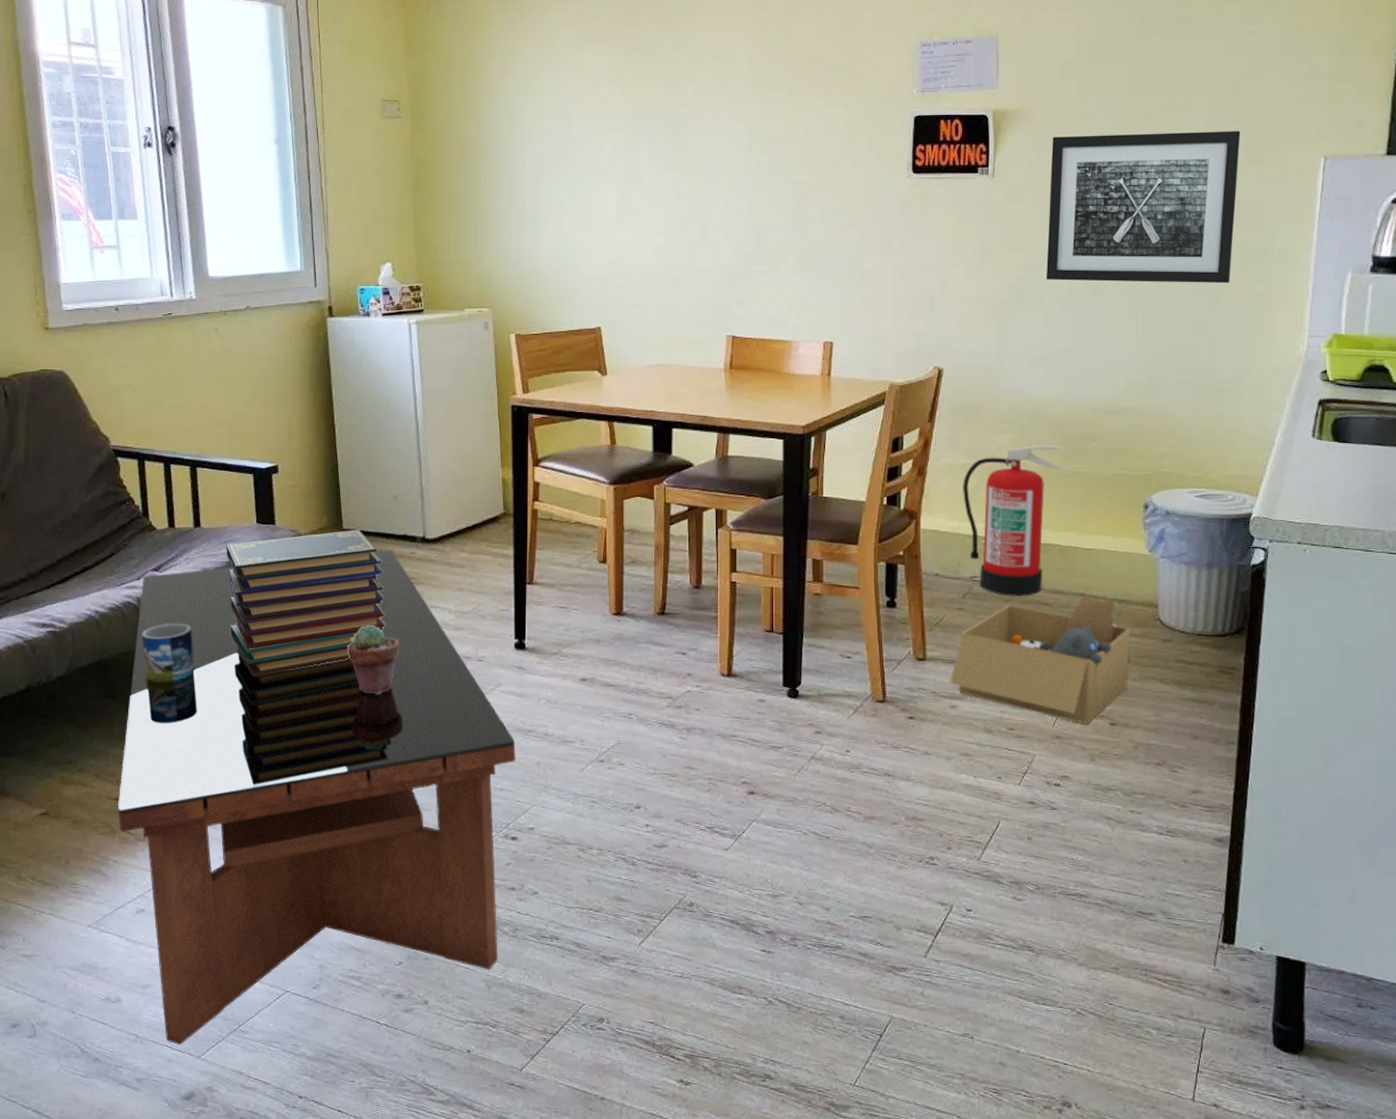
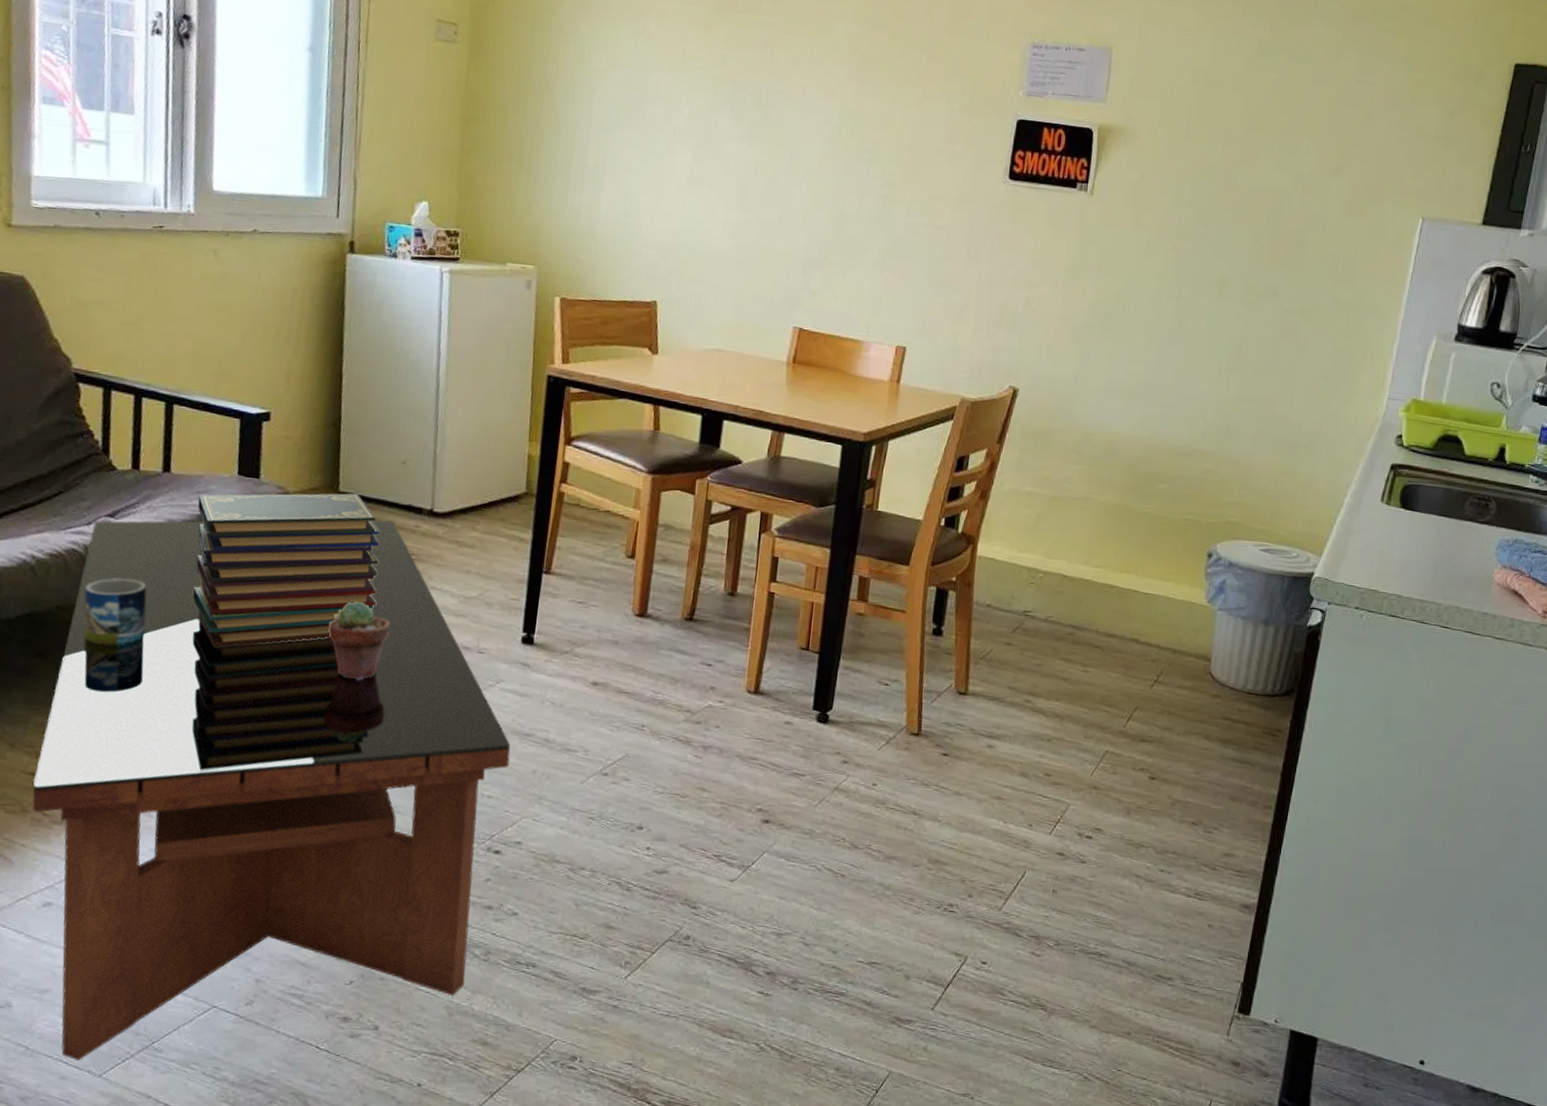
cardboard box: present [950,596,1132,724] -> none [990,642,1181,776]
fire extinguisher: present [963,444,1072,597] -> none [1024,479,1139,637]
wall art: present [1045,131,1241,284] -> none [1134,161,1344,335]

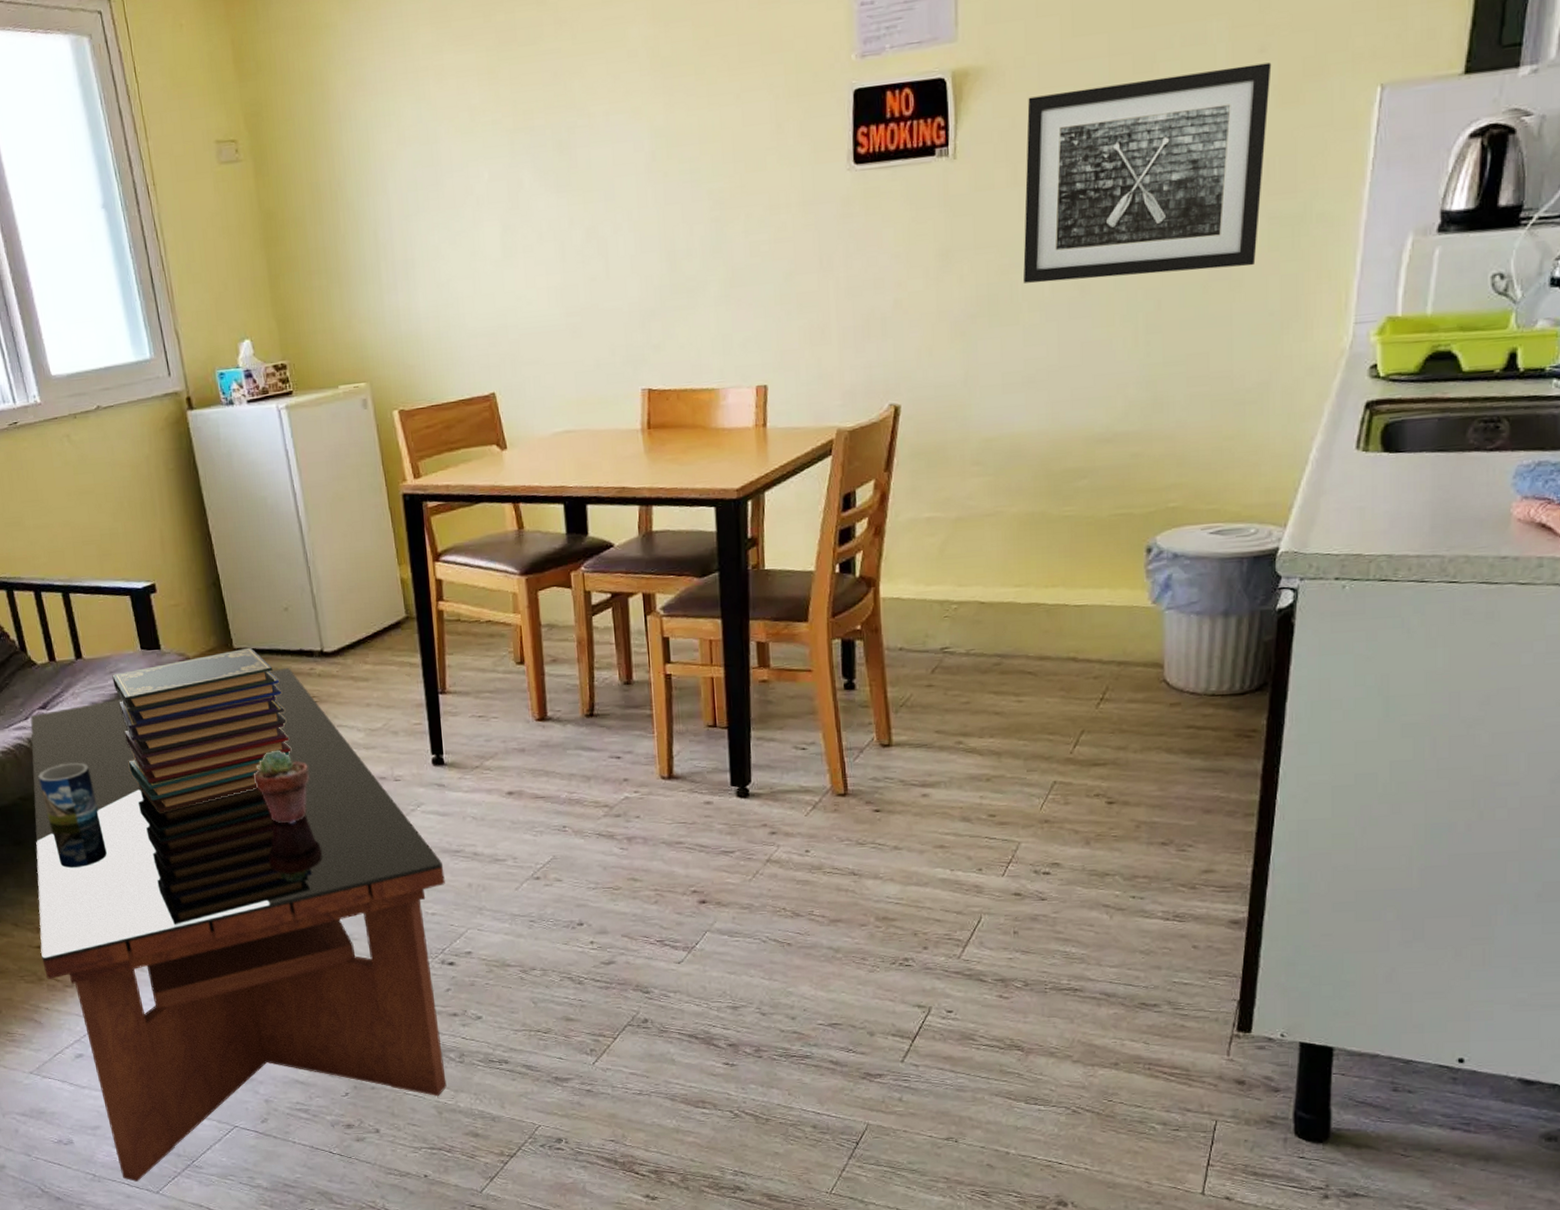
wall art: none [1134,161,1344,335] -> present [1022,62,1272,283]

